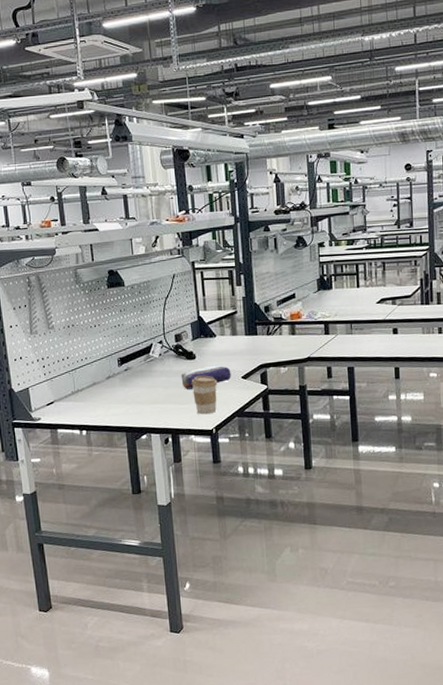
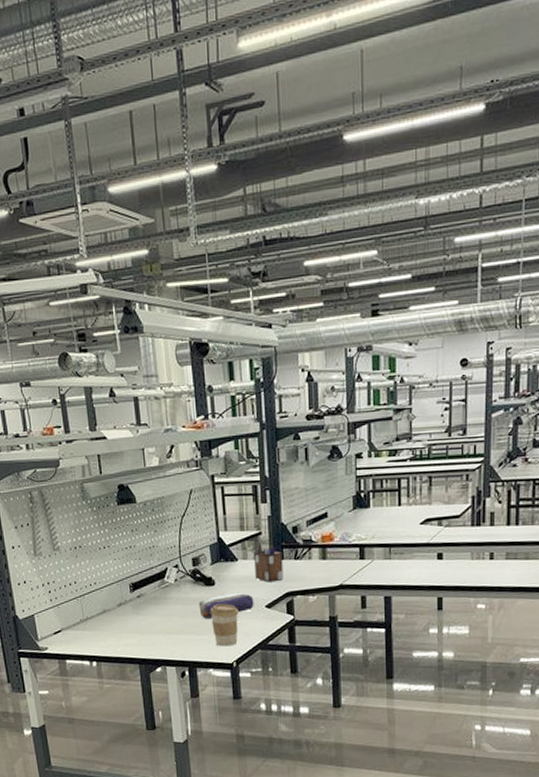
desk organizer: none [231,319,258,356] -> present [254,541,284,582]

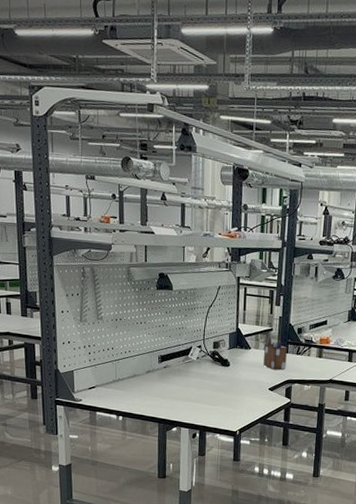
pencil case: present [199,592,254,619] -> none [214,374,260,393]
coffee cup: present [210,603,239,647] -> none [222,382,246,418]

